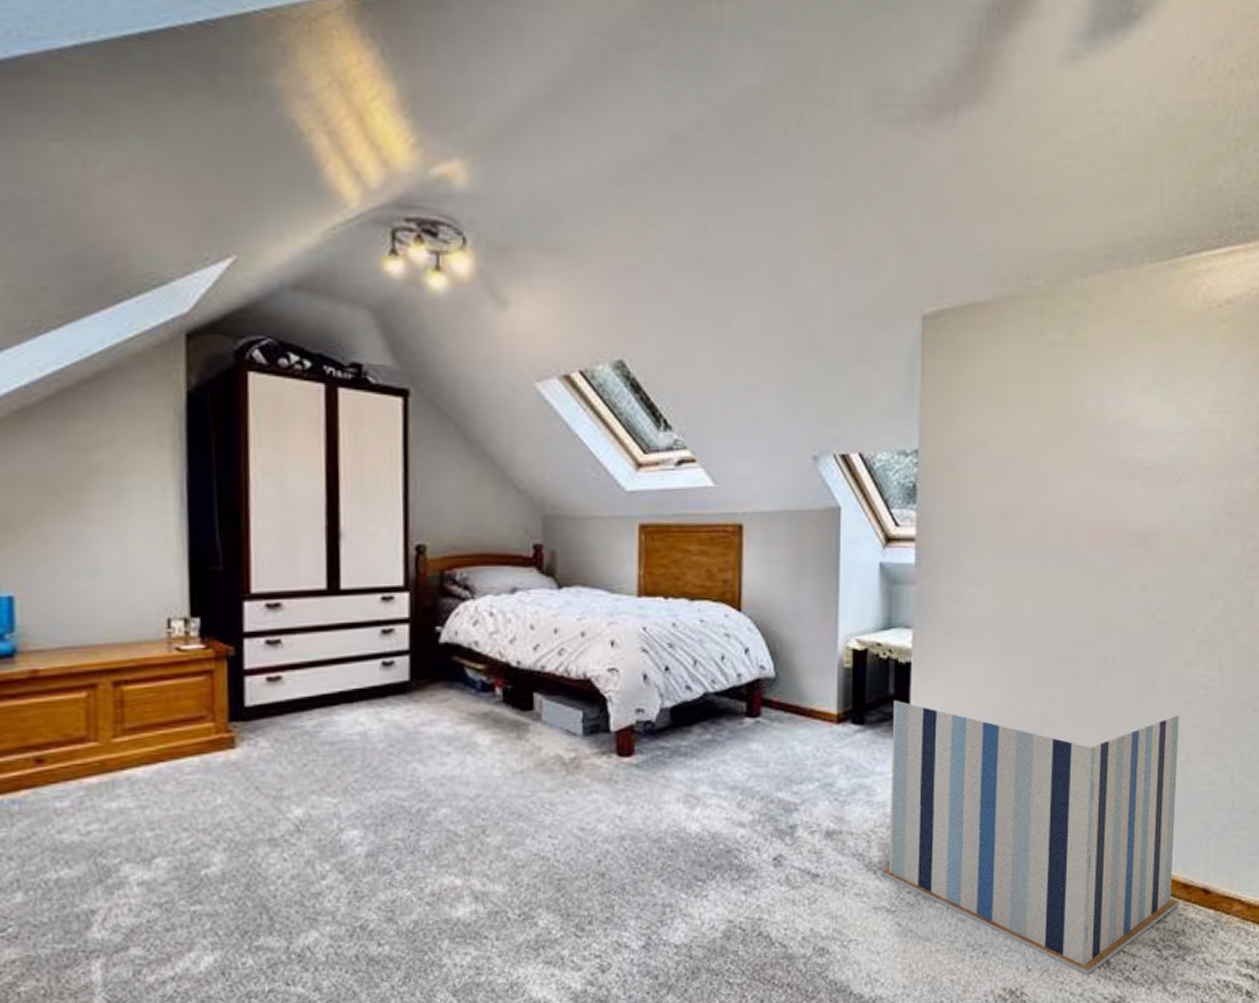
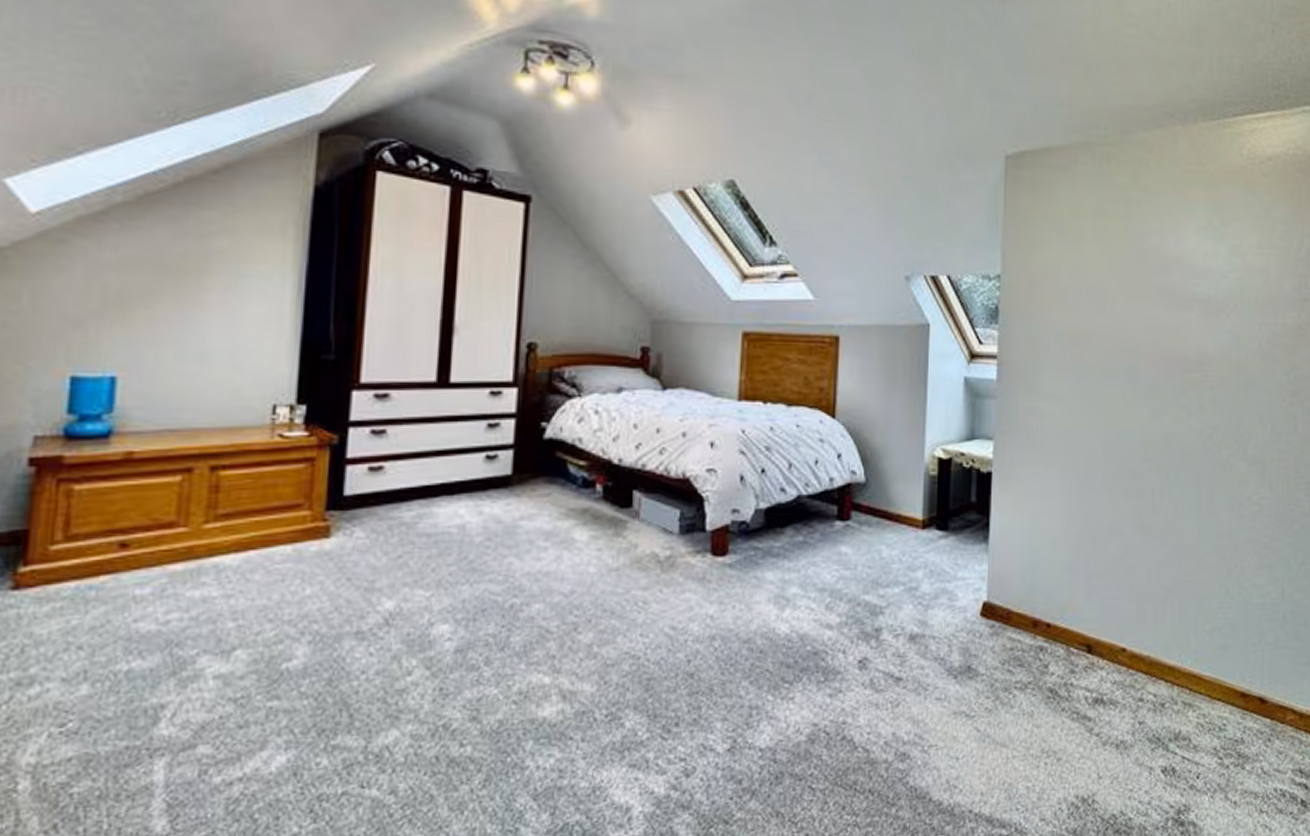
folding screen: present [880,700,1180,976] -> none [960,507,1239,784]

